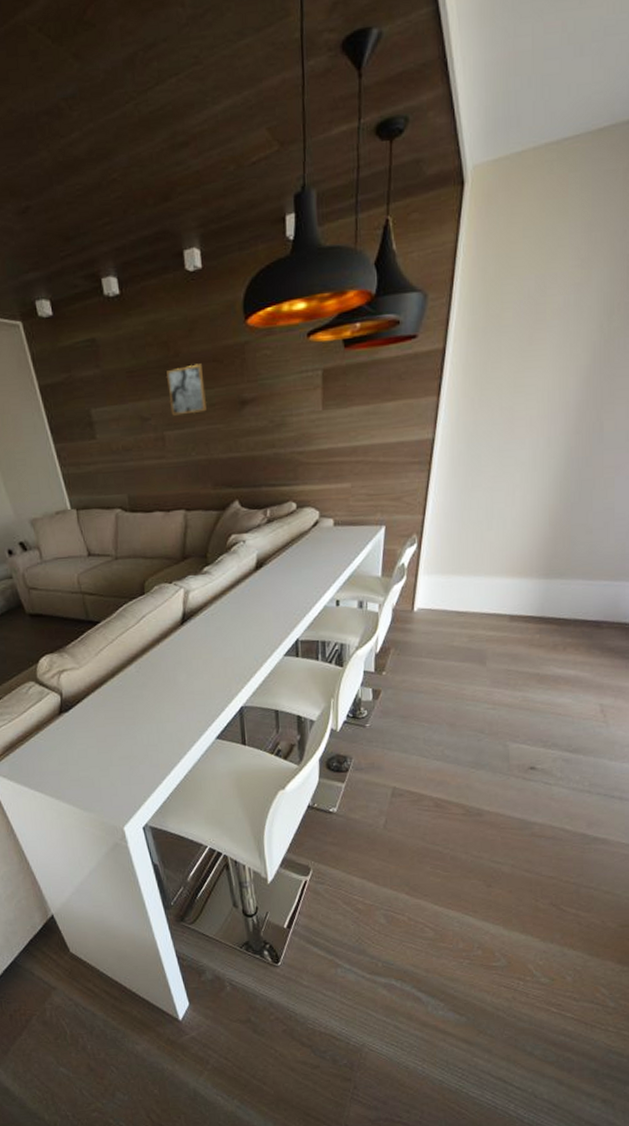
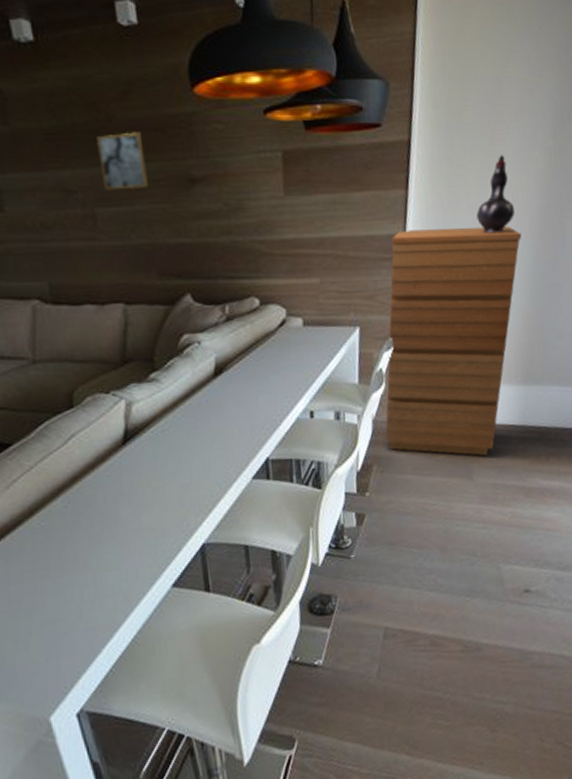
dresser: none [404,425,555,644] -> present [385,226,522,456]
decorative vase: none [508,354,549,434] -> present [476,155,514,234]

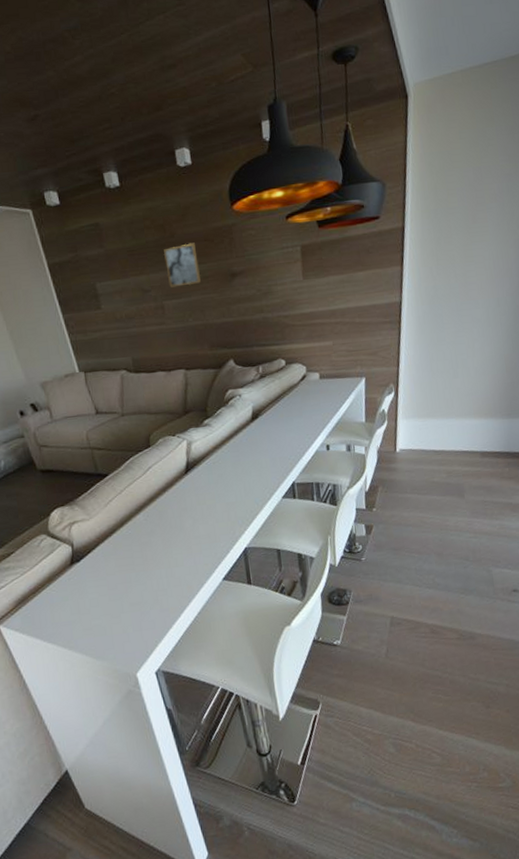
dresser: present [385,226,522,456] -> none [388,288,503,478]
decorative vase: present [476,155,514,234] -> none [462,230,496,296]

